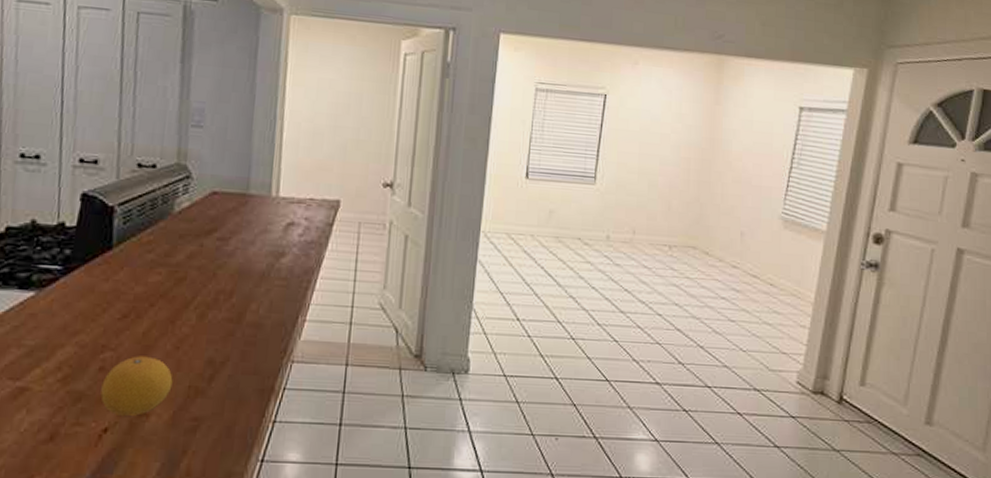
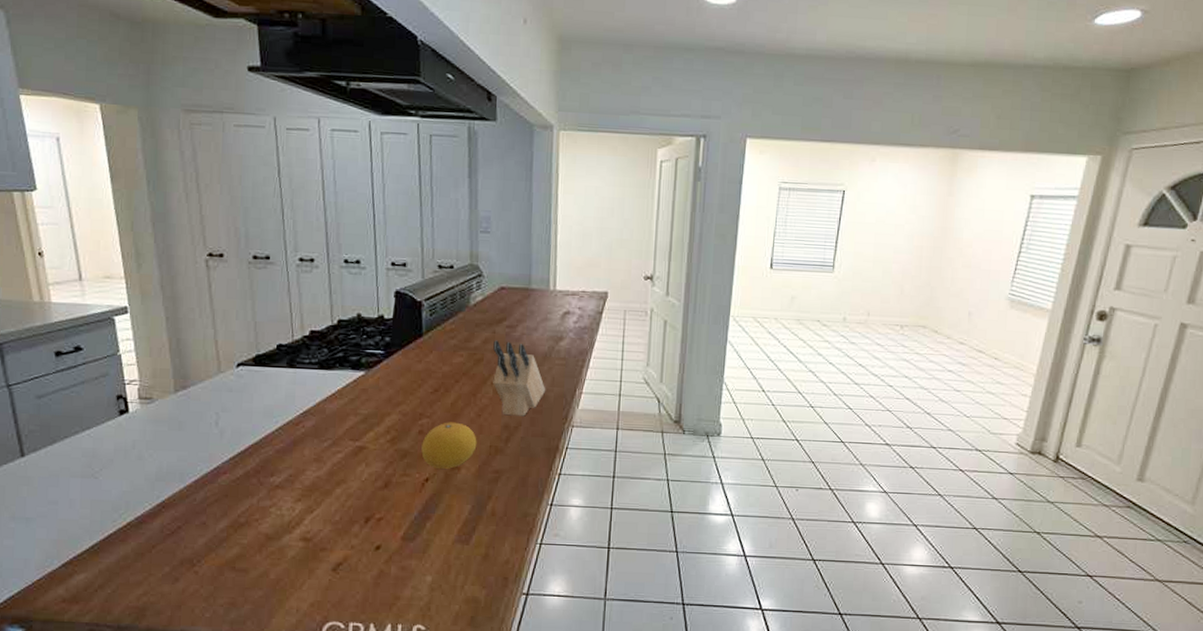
knife block: none [197,255,261,349] -> present [493,340,545,416]

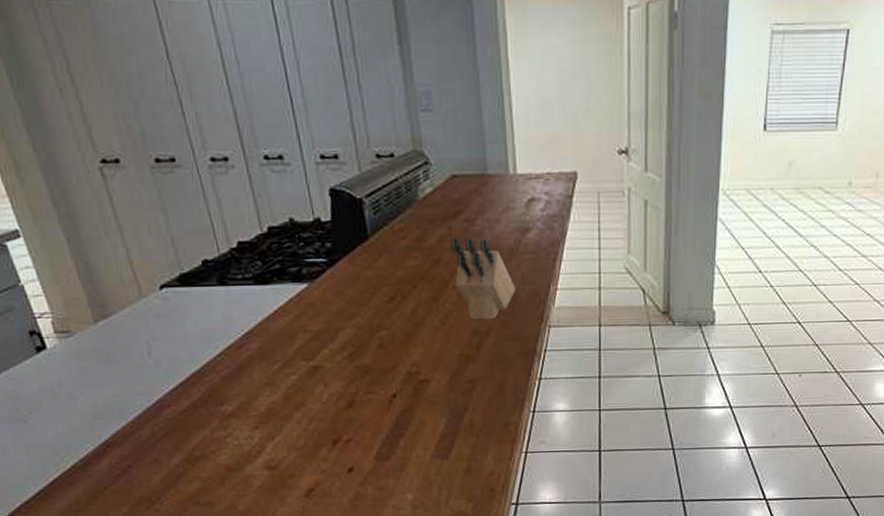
fruit: present [421,422,477,469] -> none [383,332,445,383]

